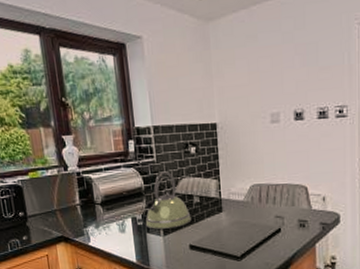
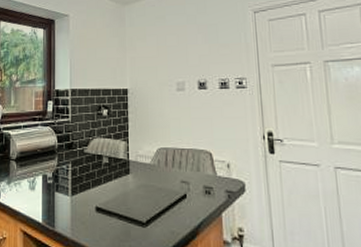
kettle: present [145,171,192,229] -> none [55,131,100,188]

